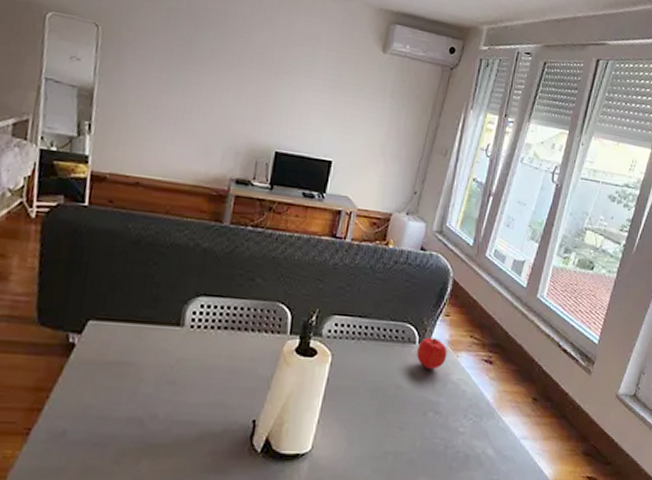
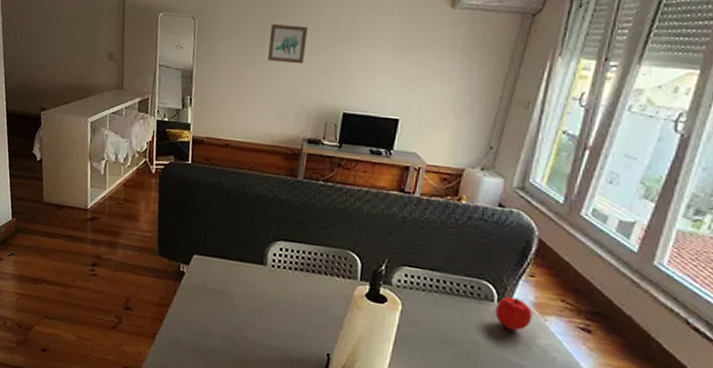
wall art: none [191,45,238,95] -> present [268,24,308,64]

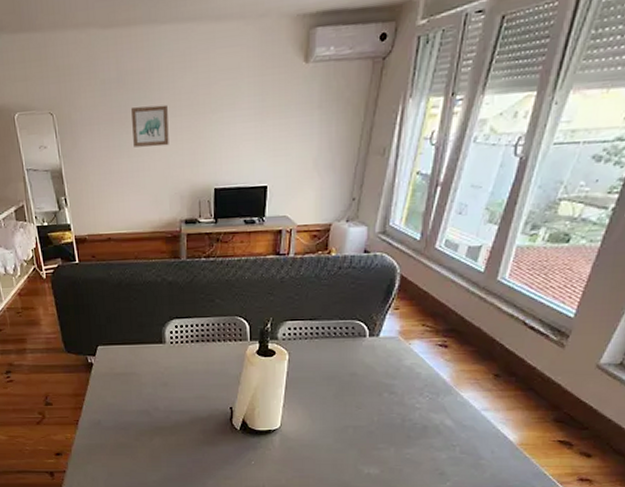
fruit: present [495,296,532,331] -> none [368,330,399,358]

